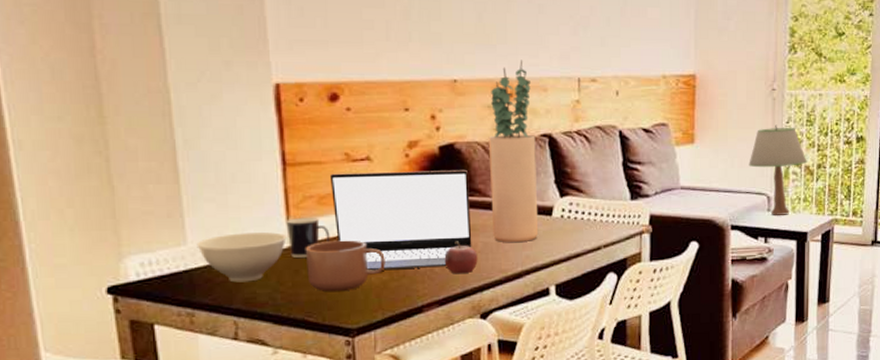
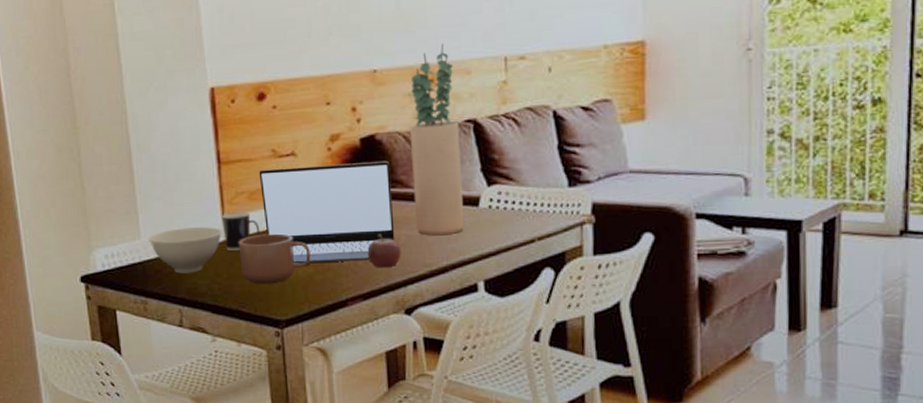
table lamp: present [749,124,807,215] -> none [717,91,800,201]

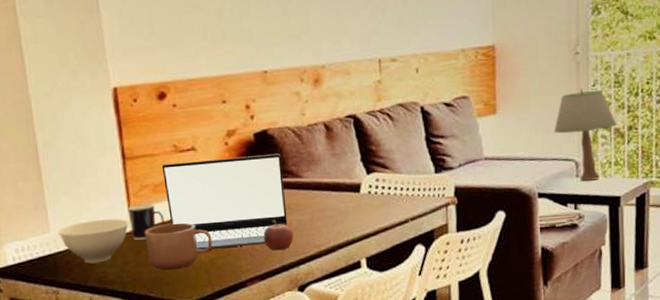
vase: present [409,43,465,236] -> none [297,46,348,220]
table lamp: none [717,91,800,201] -> present [554,88,617,181]

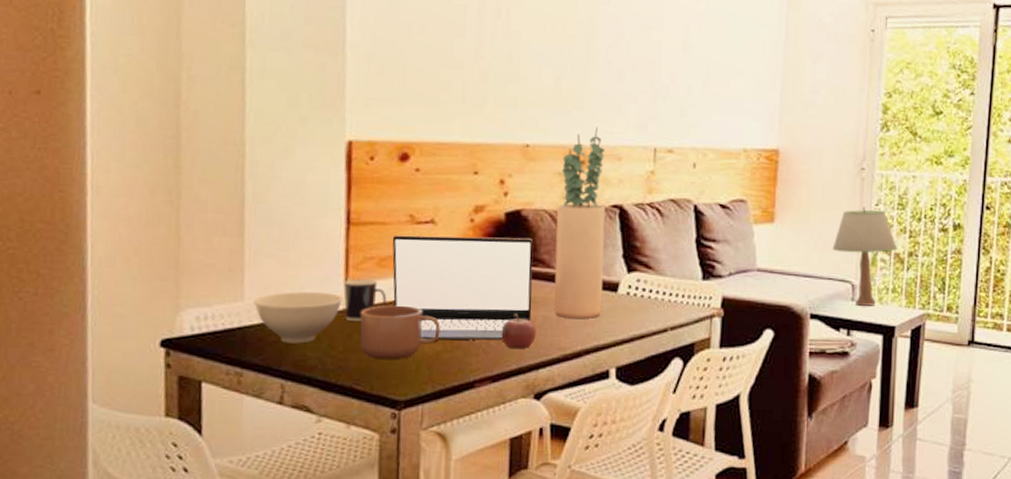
vase: none [297,46,348,220] -> present [554,127,606,319]

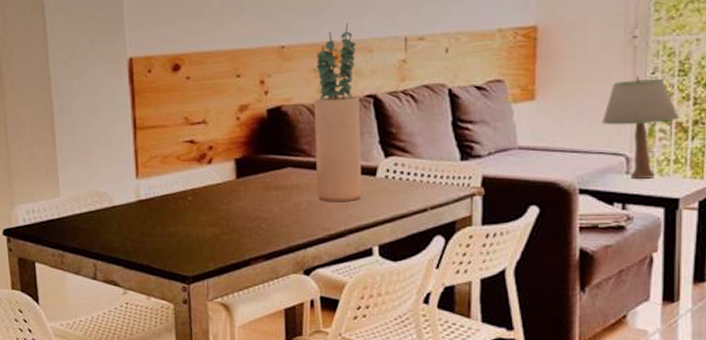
bowl: present [253,292,343,344] -> none [67,188,136,230]
mug: present [343,279,387,322] -> none [135,175,171,211]
cup: present [359,305,441,360] -> none [151,196,218,242]
laptop: present [392,235,534,341] -> none [171,131,297,225]
fruit: present [501,313,536,349] -> none [270,199,302,231]

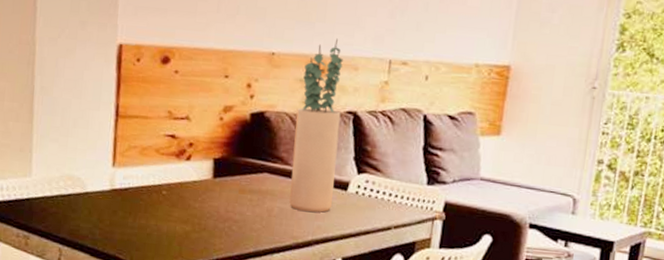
table lamp: present [602,76,680,179] -> none [556,124,624,221]

